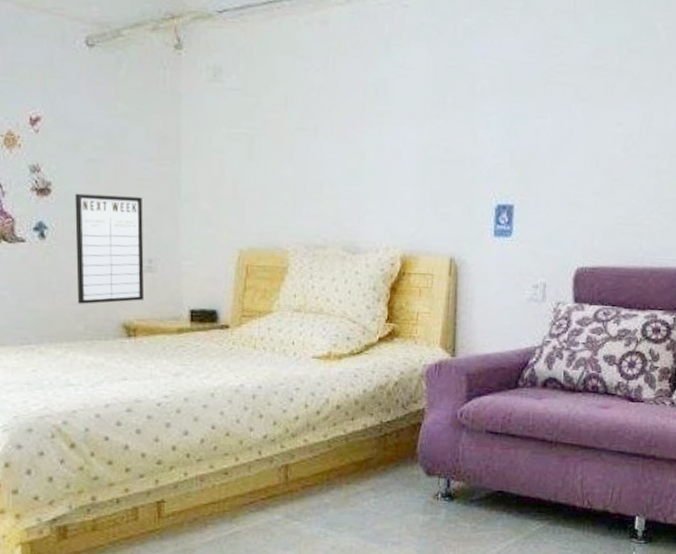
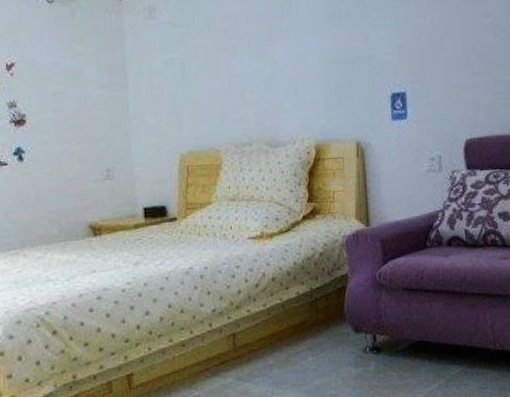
writing board: present [75,193,144,304] -> none [45,119,105,212]

